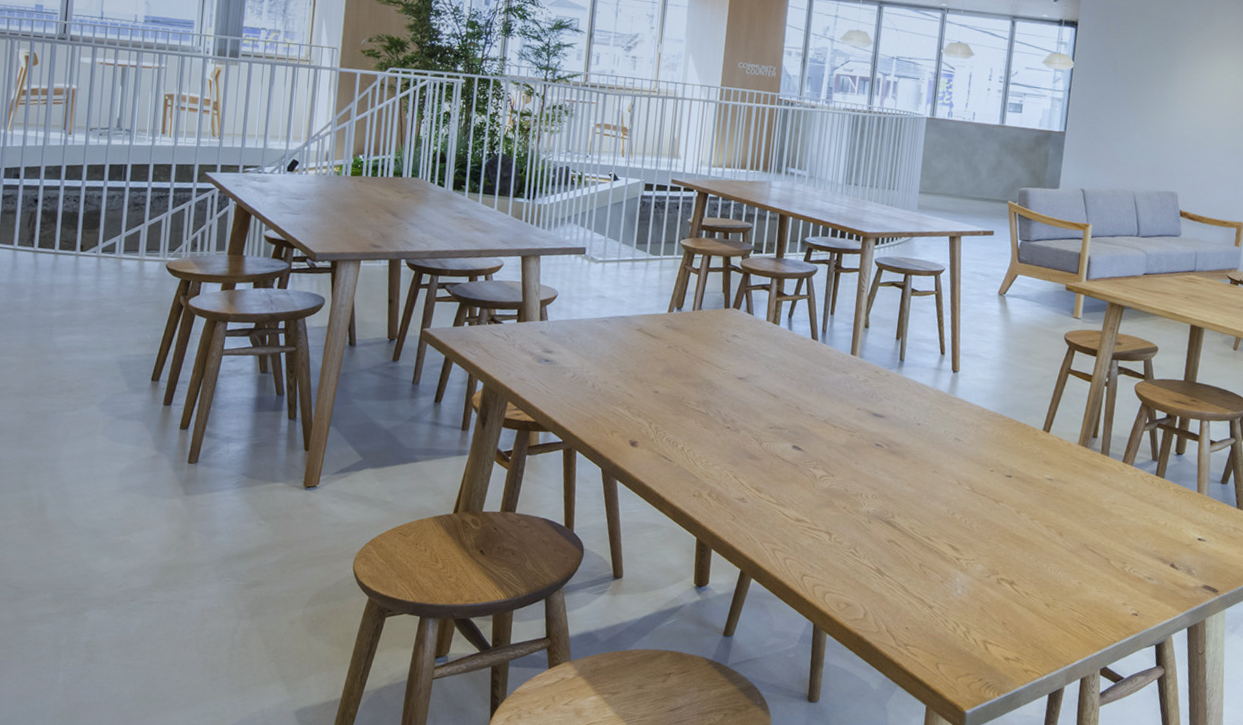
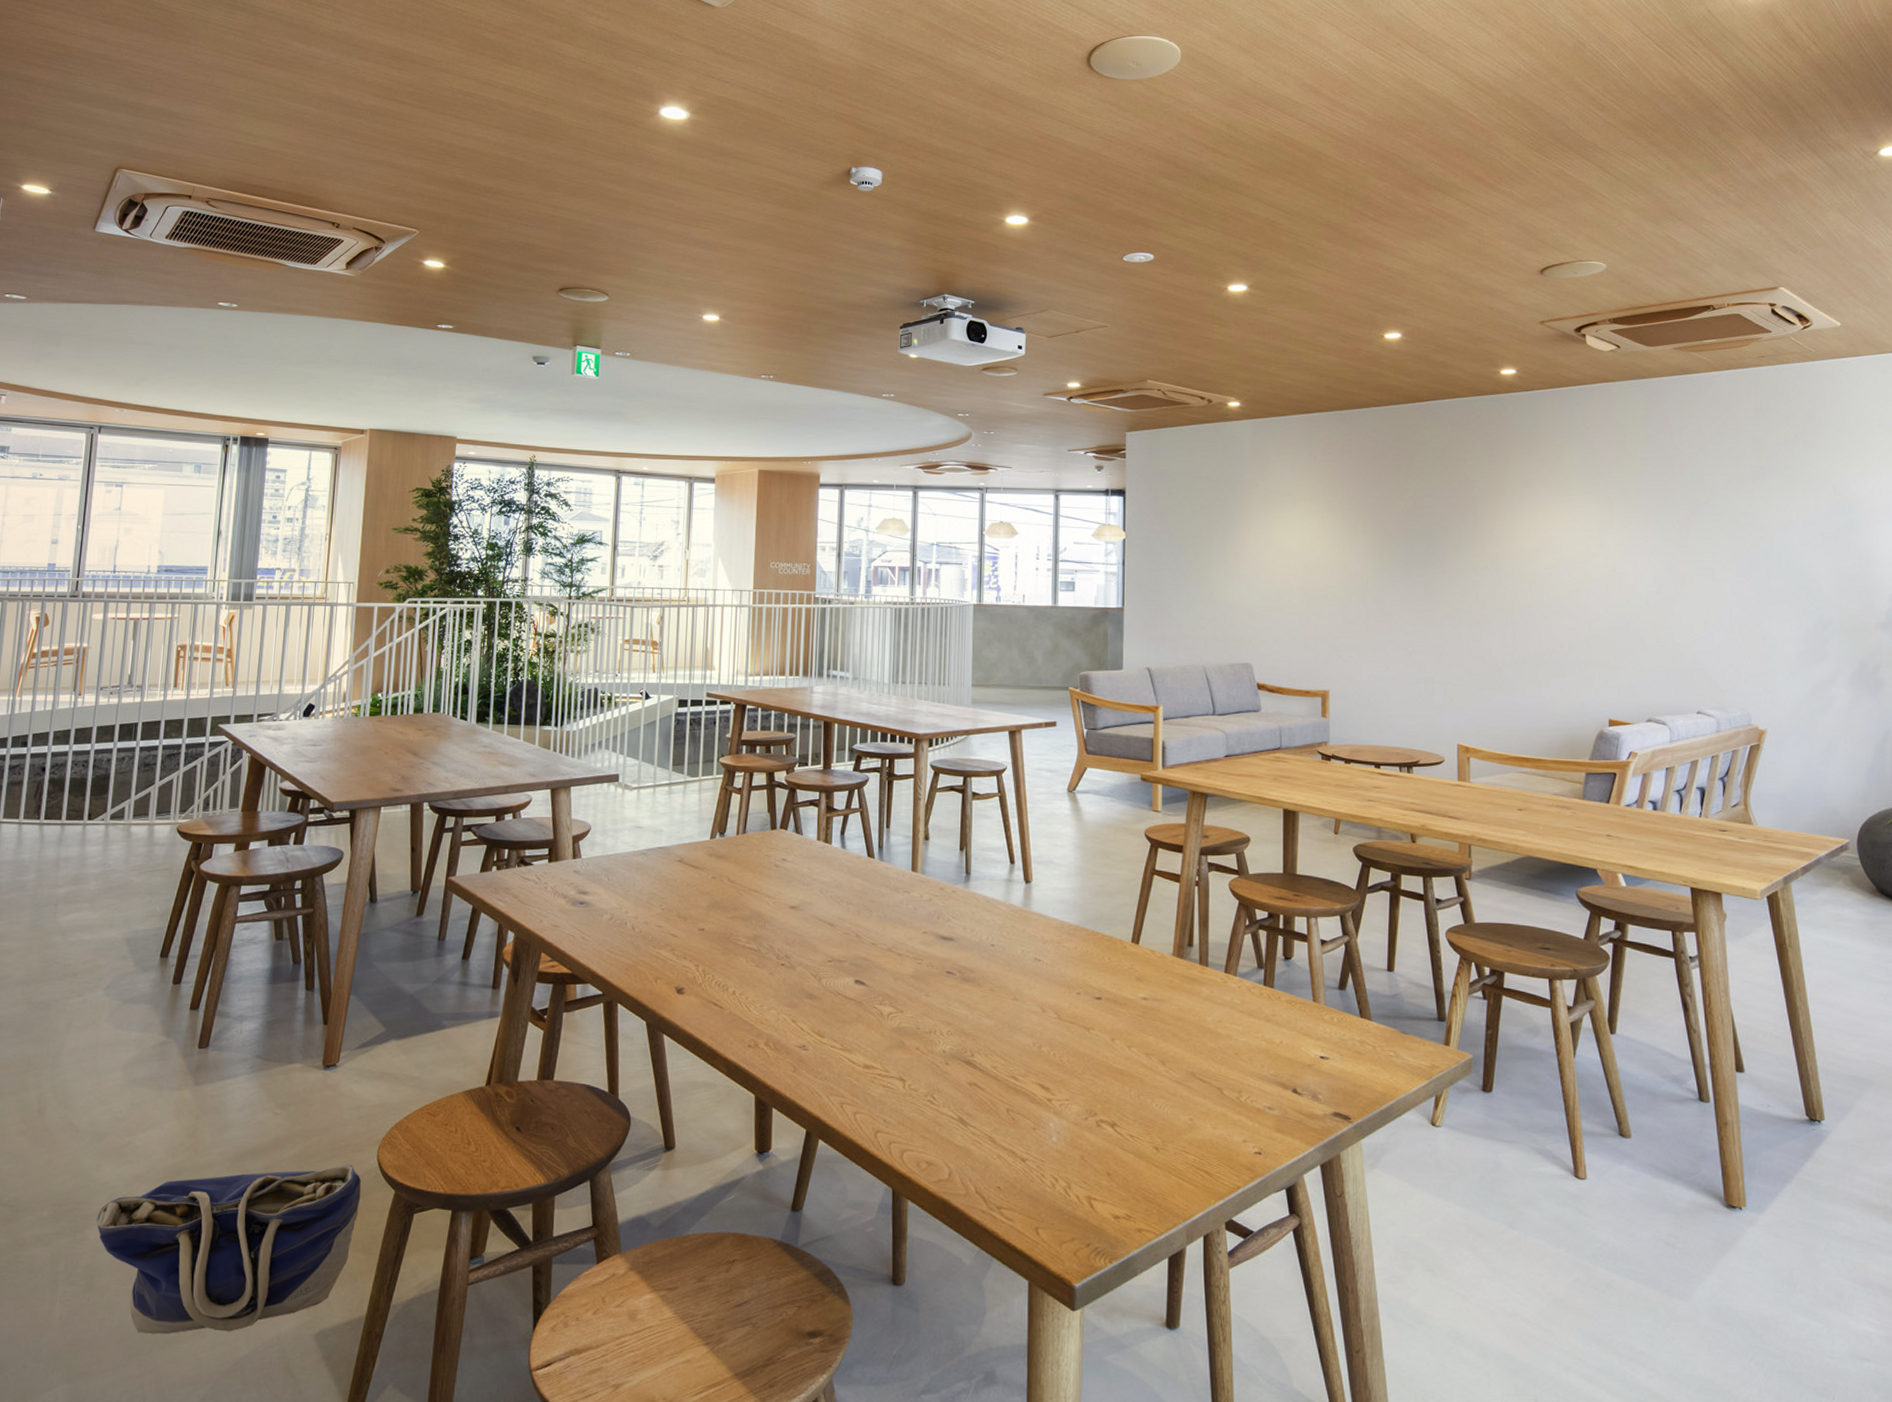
tote bag: none [95,571,339,705] -> present [96,1164,362,1334]

